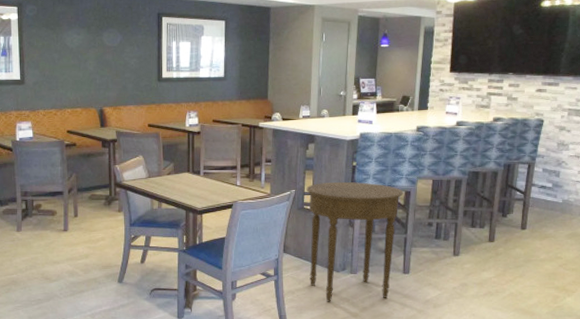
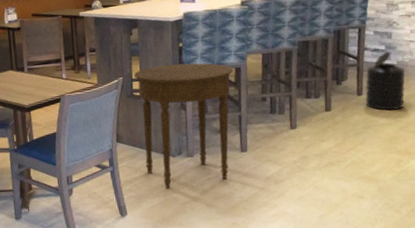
trash can: none [529,189,570,247] -> present [365,51,406,111]

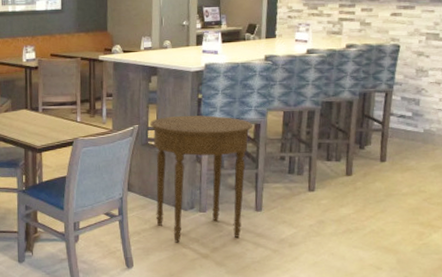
trash can: present [365,51,406,111] -> none [389,118,432,180]

